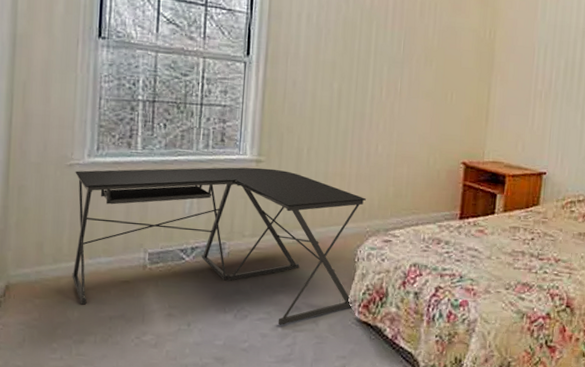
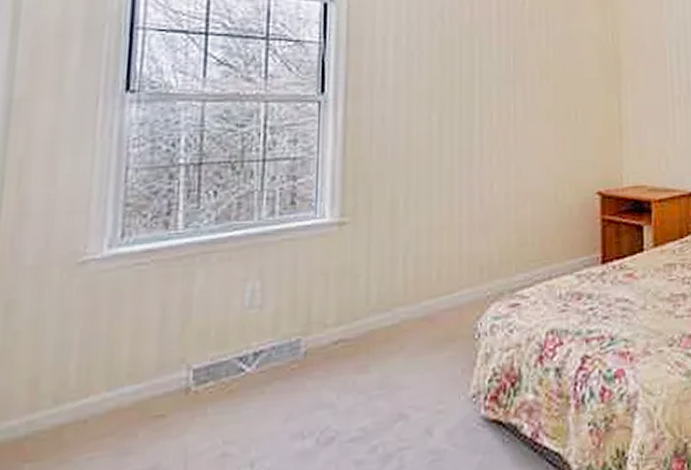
desk: present [72,167,366,325] -> none [80,231,483,461]

